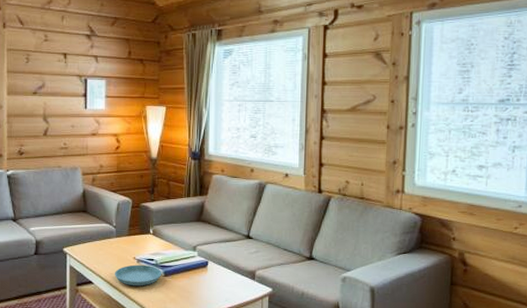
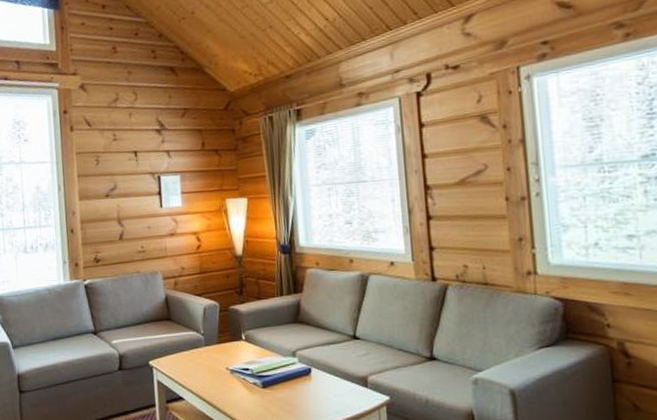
saucer: present [114,264,162,286] -> none [206,375,260,401]

